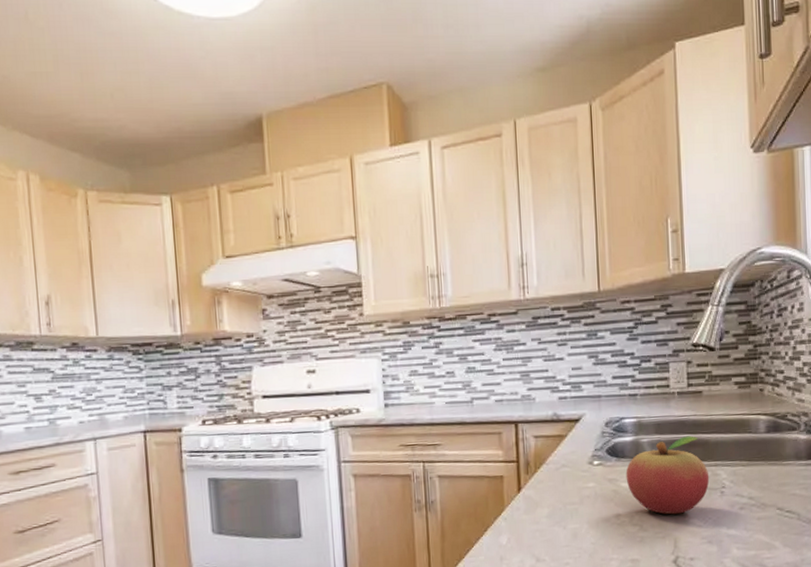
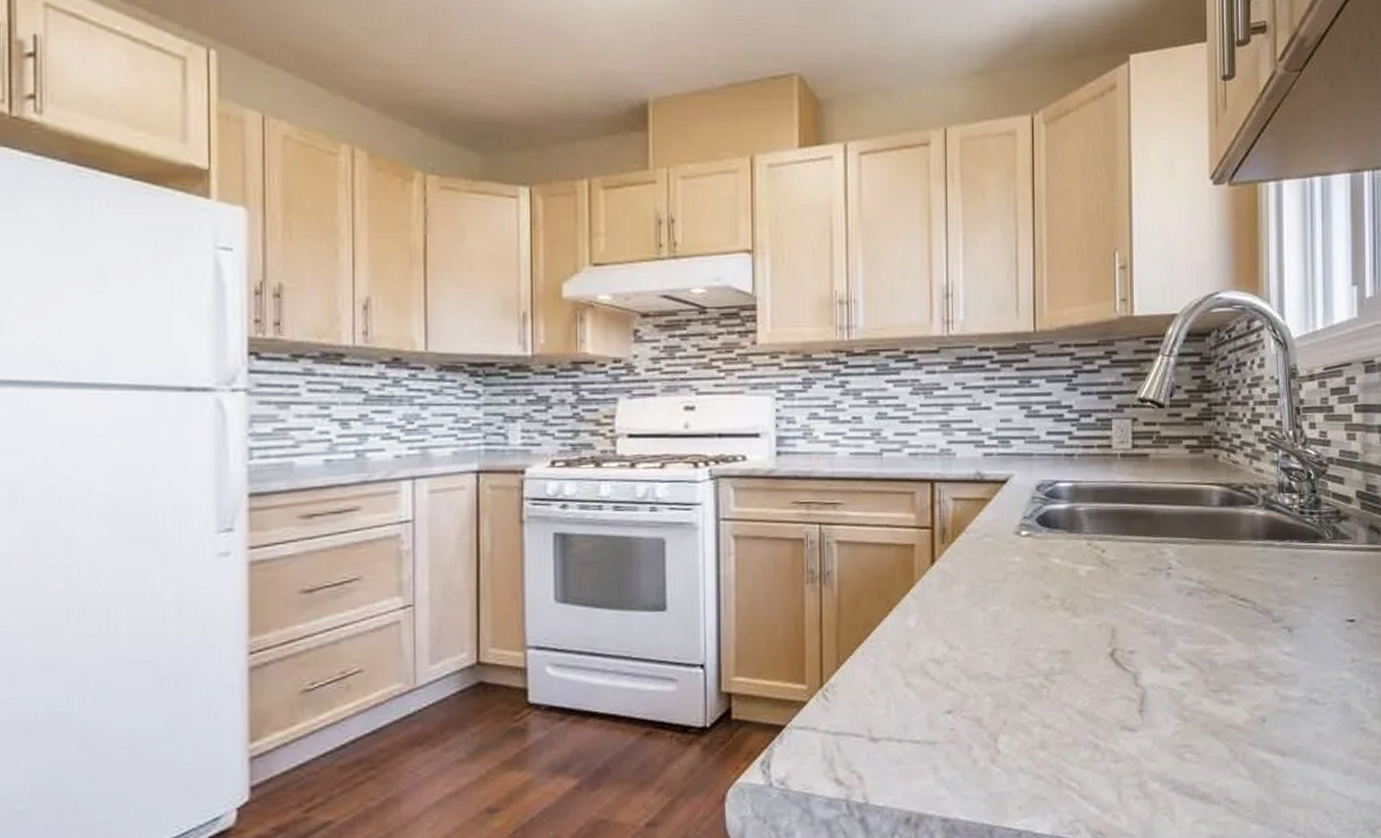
fruit: present [626,436,710,515] -> none [1058,506,1154,599]

